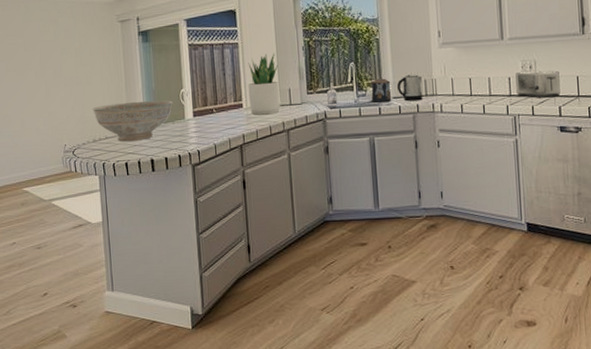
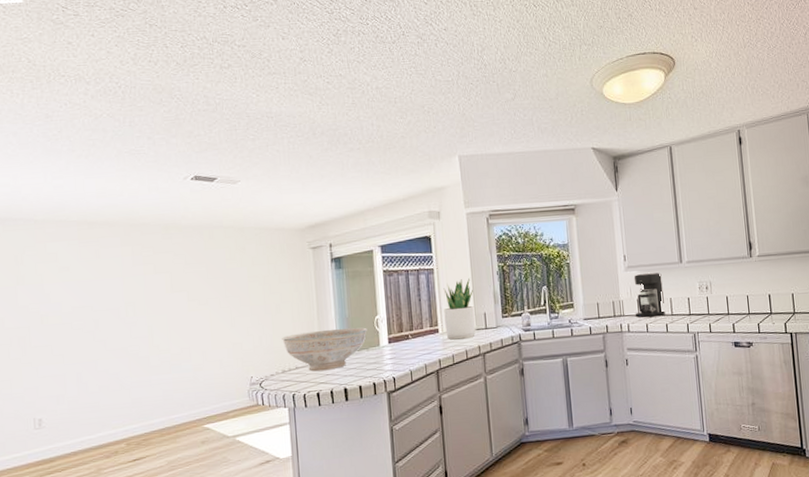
canister: present [368,78,391,104] -> none [560,300,582,326]
kettle: present [396,74,423,102] -> none [587,296,612,323]
coffee maker: none [450,50,482,99] -> present [635,273,665,319]
toaster: present [515,71,561,99] -> none [694,291,734,318]

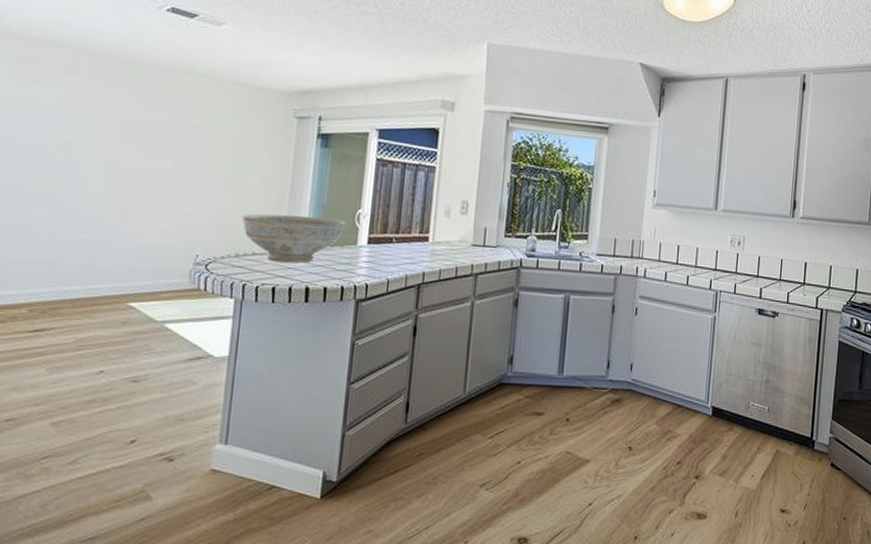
planter: present [443,278,476,340] -> none [436,184,477,254]
coffee maker: present [635,273,665,319] -> none [655,214,692,267]

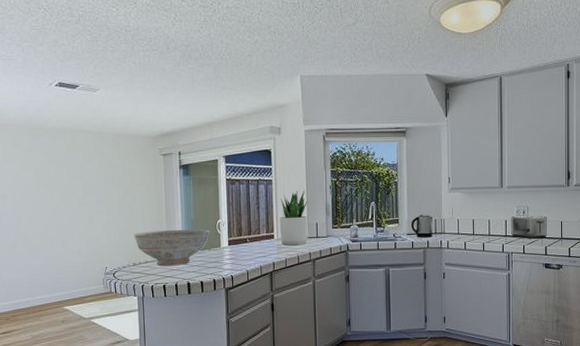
planter: none [436,184,477,254] -> present [280,191,308,246]
kettle: none [602,231,631,262] -> present [410,214,433,238]
toaster: none [722,247,765,278] -> present [511,216,547,240]

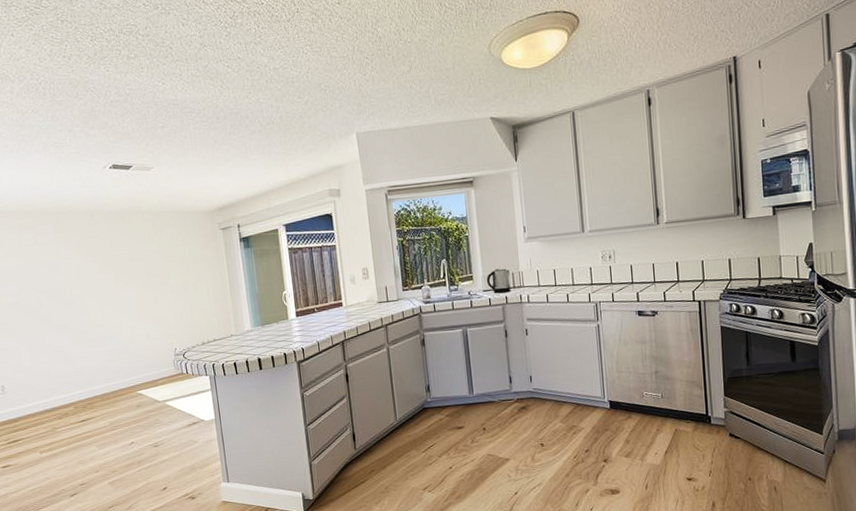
decorative bowl: present [134,229,210,266] -> none [200,302,276,343]
planter: present [280,191,308,246] -> none [345,254,378,313]
toaster: present [511,216,547,240] -> none [596,260,638,287]

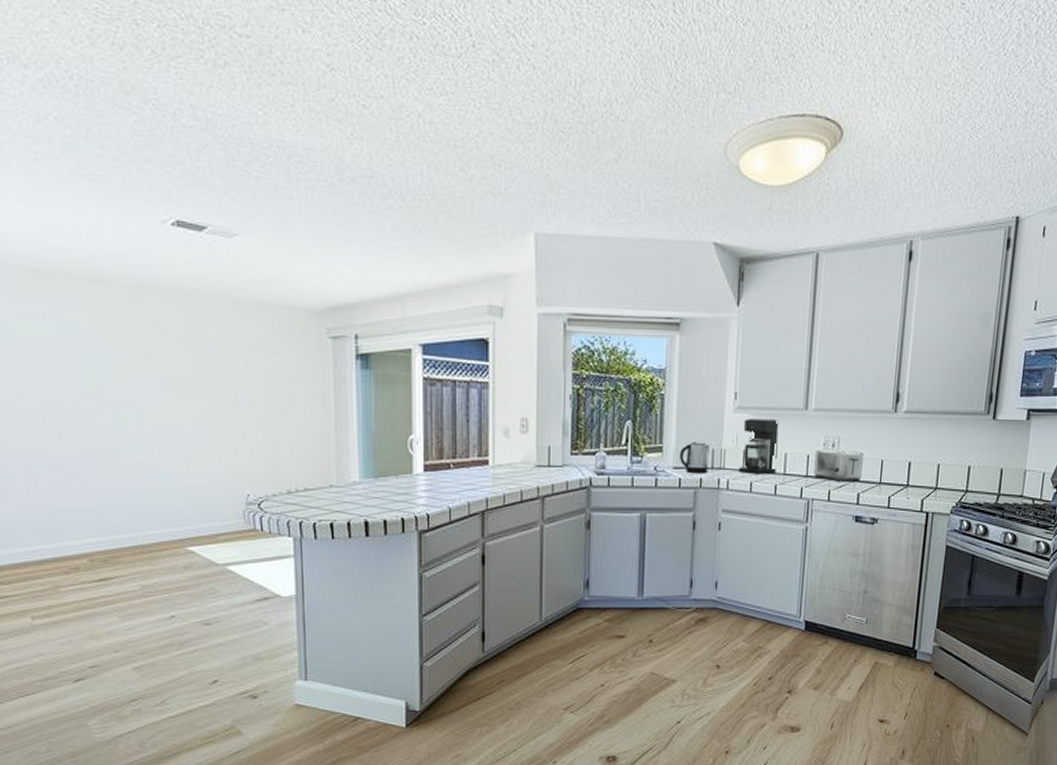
coffee maker: none [535,243,566,289] -> present [739,419,779,476]
toaster: none [596,260,638,287] -> present [814,450,863,483]

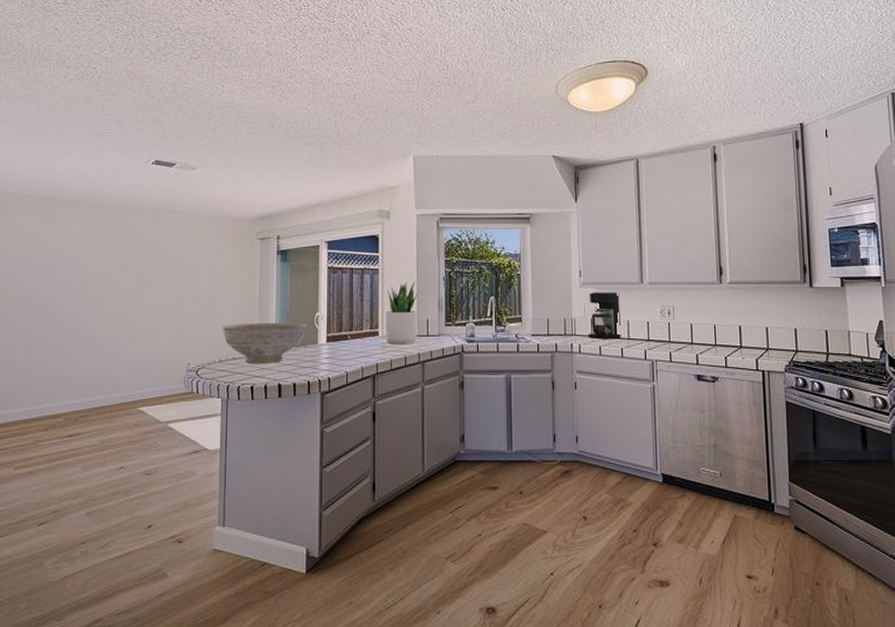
decorative bowl: none [288,445,398,497] -> present [222,322,307,364]
planter: none [497,400,537,476] -> present [386,282,417,344]
kettle: present [679,441,711,474] -> none [536,312,562,340]
toaster: present [814,450,863,483] -> none [654,317,698,346]

